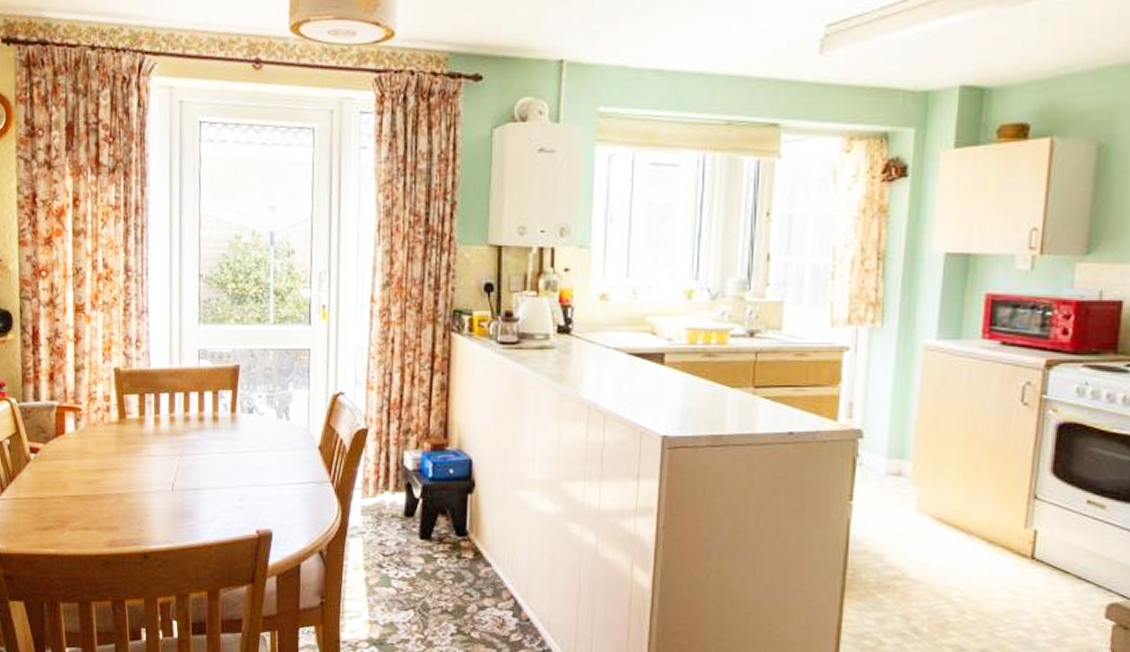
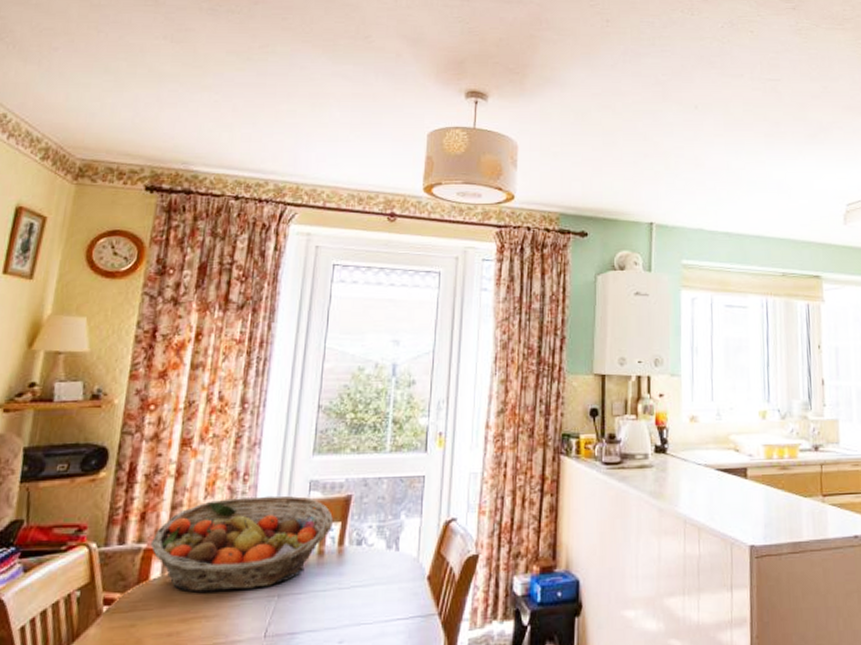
fruit basket: none [61,362,224,448] -> present [150,495,333,593]

